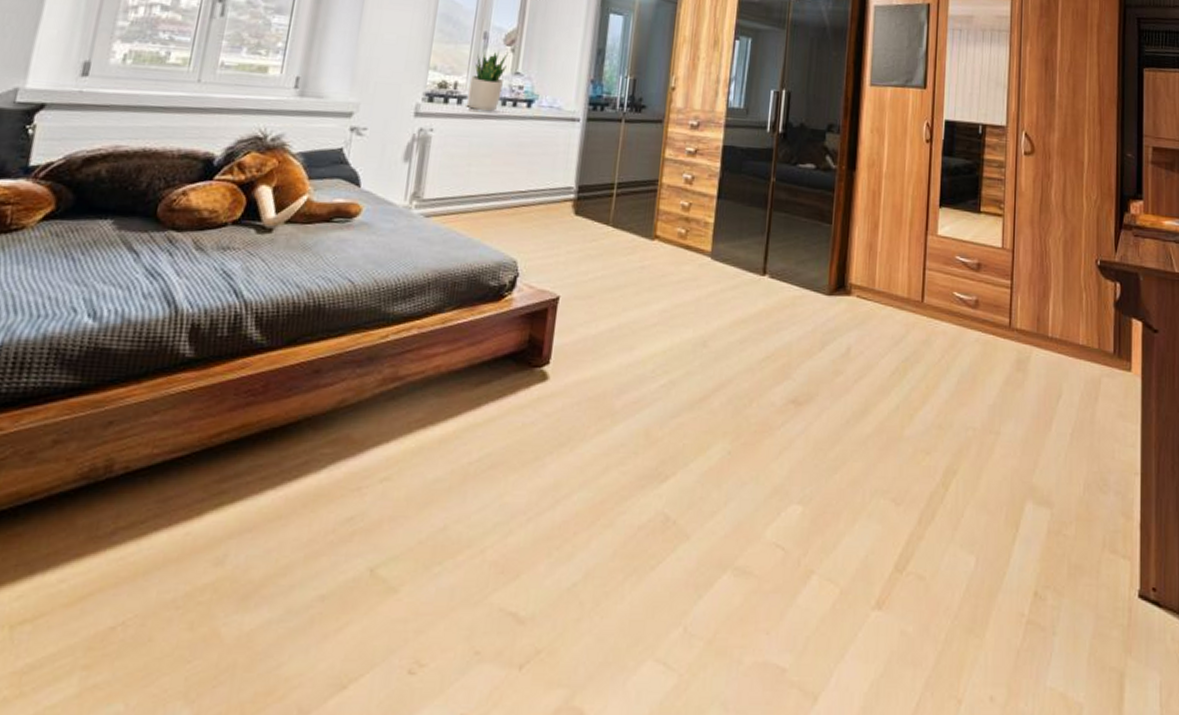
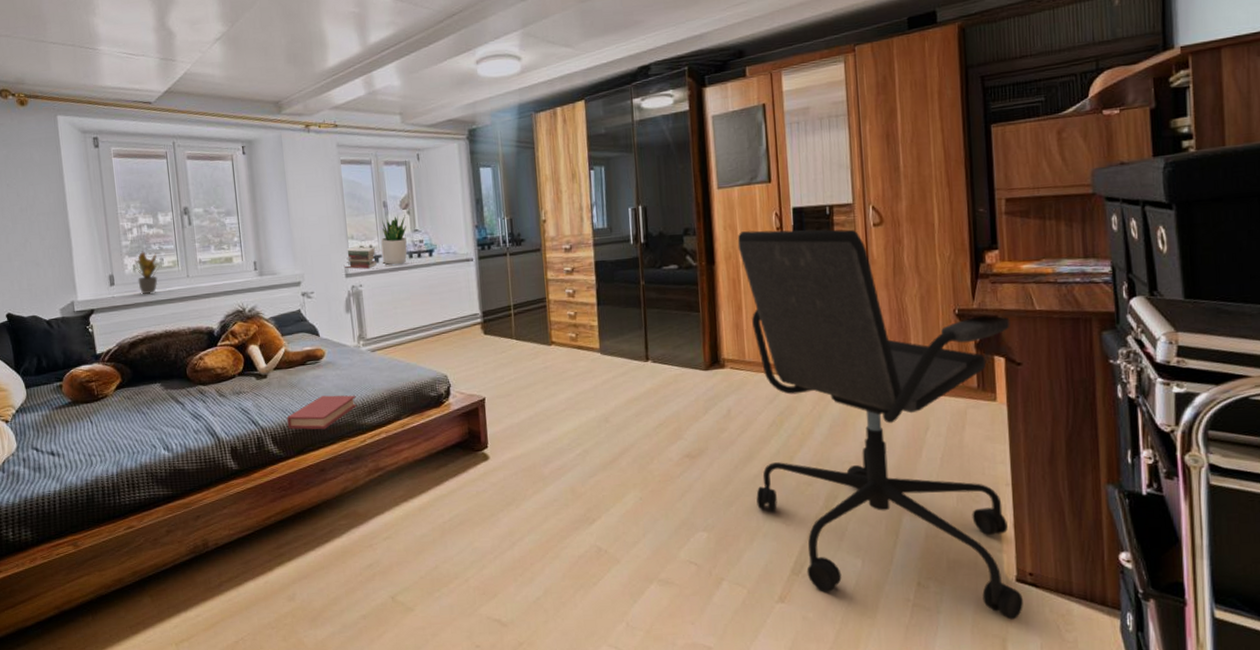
potted plant: none [122,37,163,97] -> present [132,251,159,295]
book: none [282,267,390,315] -> present [286,395,357,430]
books: none [415,80,461,112] -> present [343,246,377,270]
office chair: none [865,138,1150,648] -> present [737,229,1023,620]

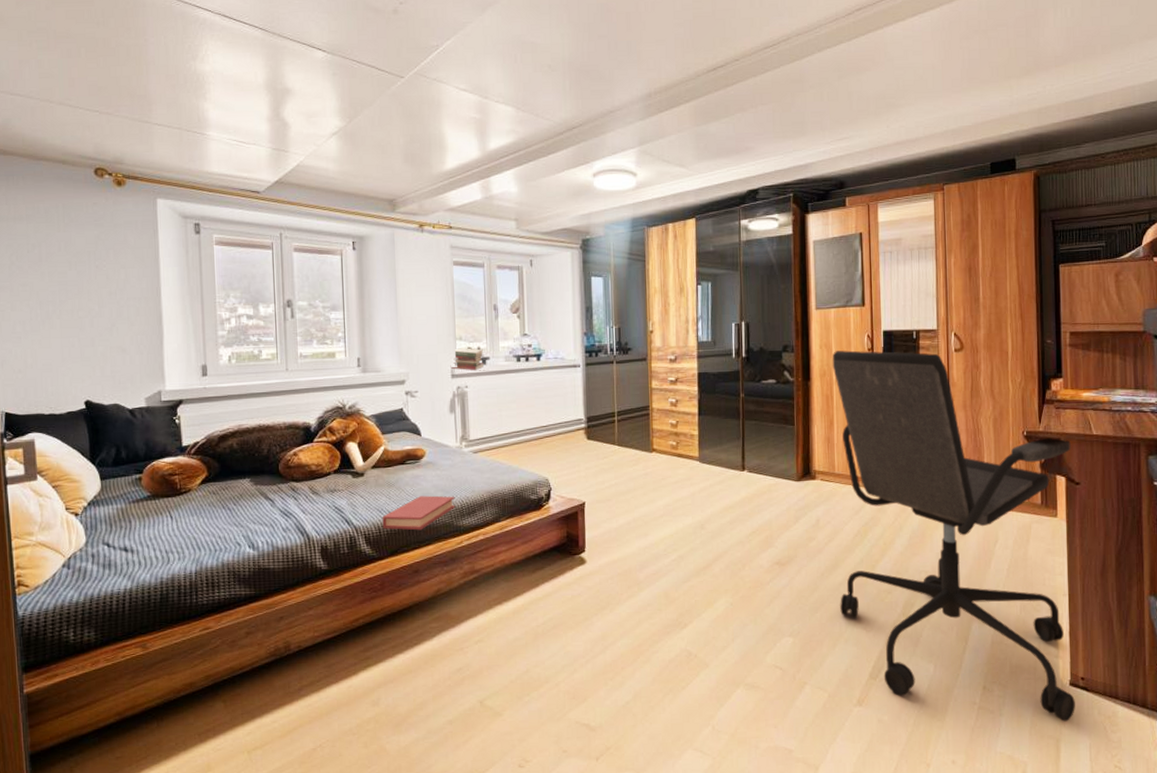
potted plant: present [132,251,159,295] -> none [228,342,256,387]
planter: present [381,215,407,265] -> none [489,319,516,368]

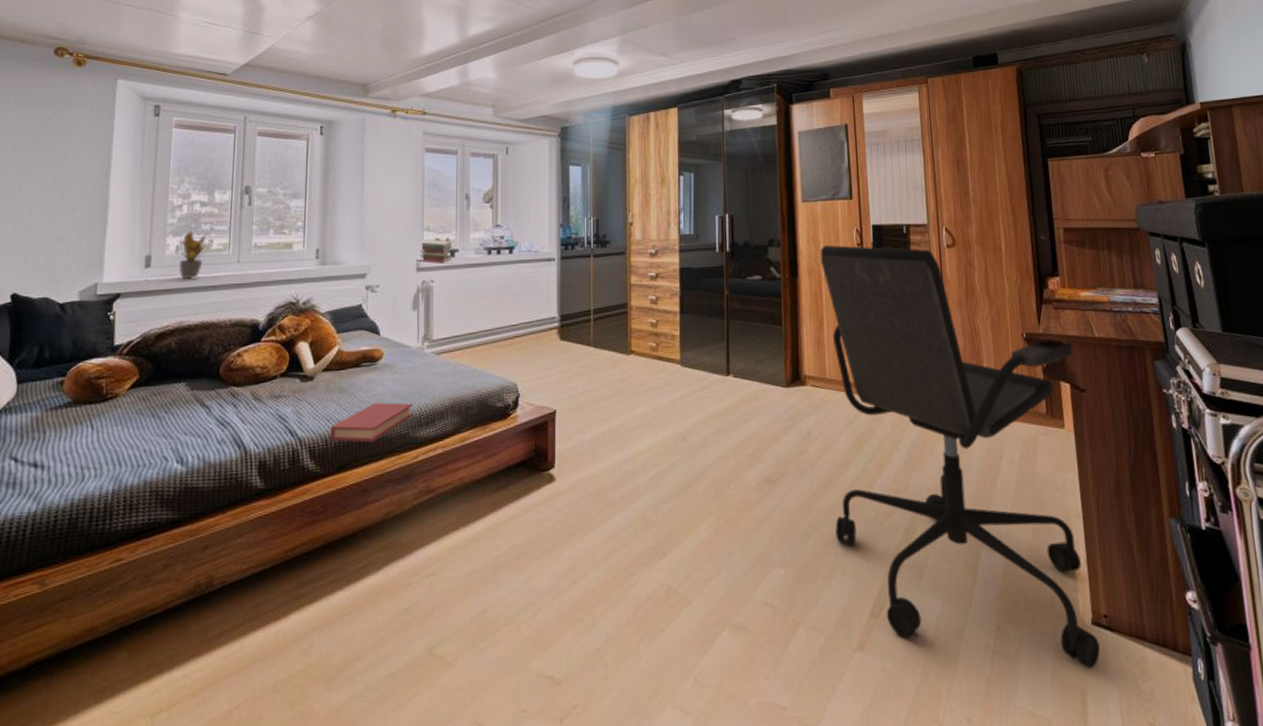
potted plant: none [228,342,256,387] -> present [176,230,206,280]

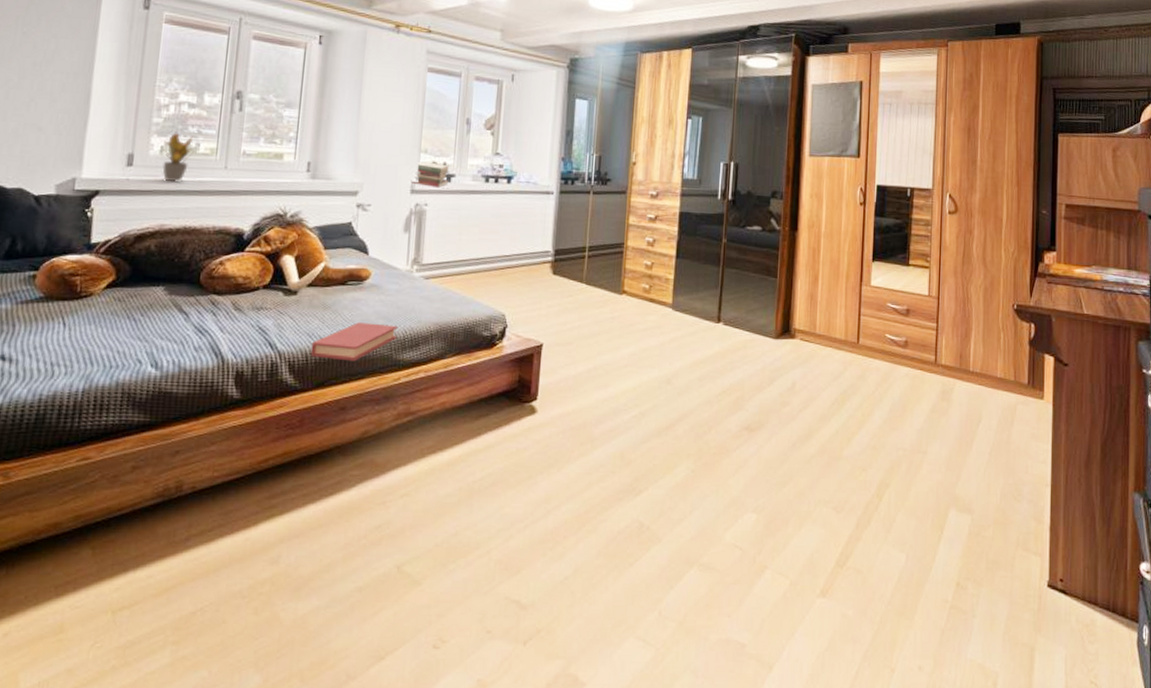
office chair: present [820,245,1100,669] -> none [810,202,1061,628]

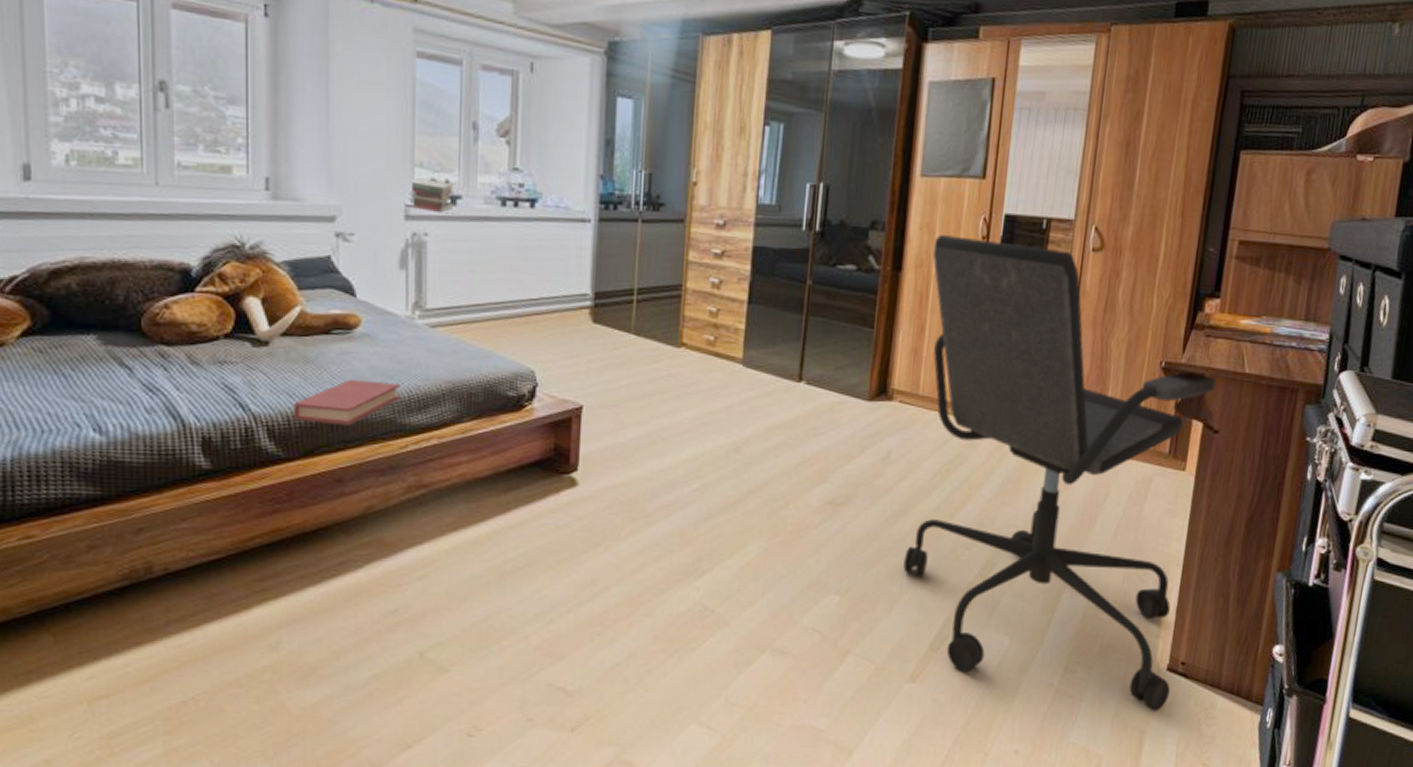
potted plant: present [161,132,193,183] -> none [65,135,109,203]
office chair: none [810,202,1061,628] -> present [903,235,1217,711]

